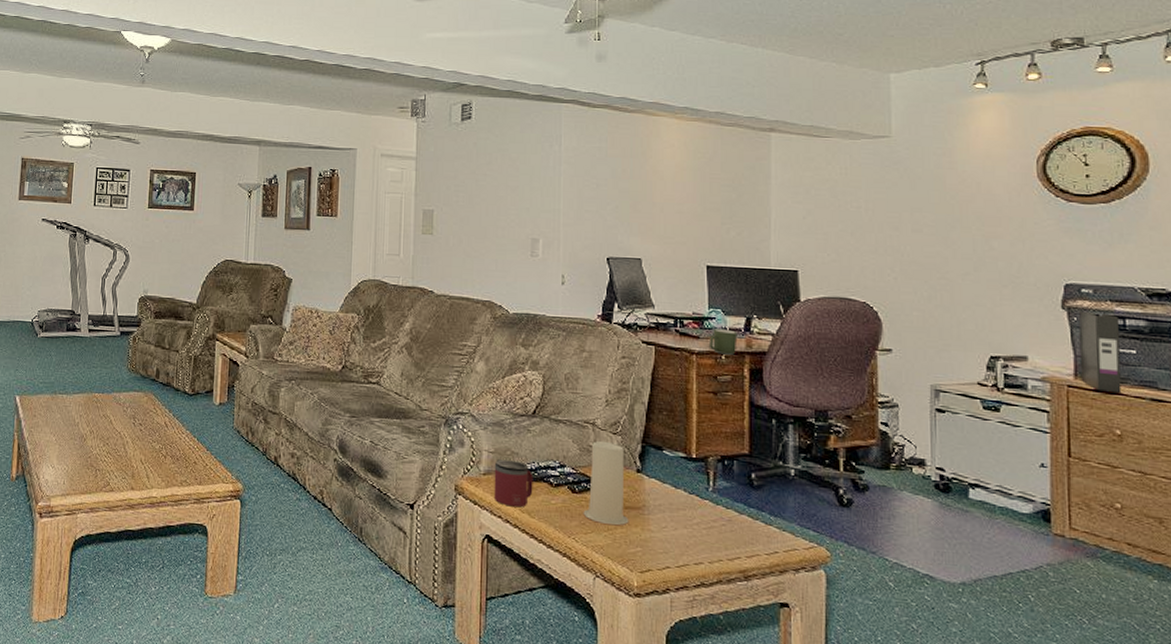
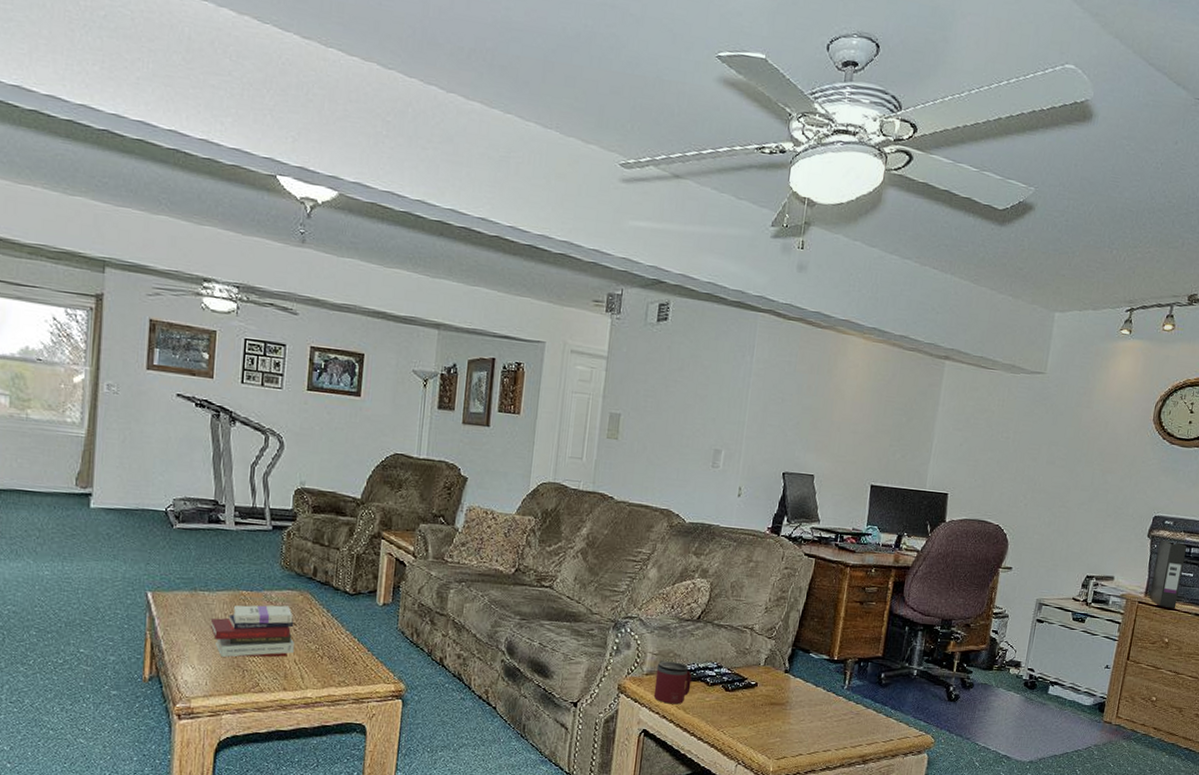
books: none [67,406,140,457] -> present [210,605,294,657]
candle: present [583,440,629,526] -> none [733,644,776,720]
mug: present [710,329,738,355] -> none [863,544,889,569]

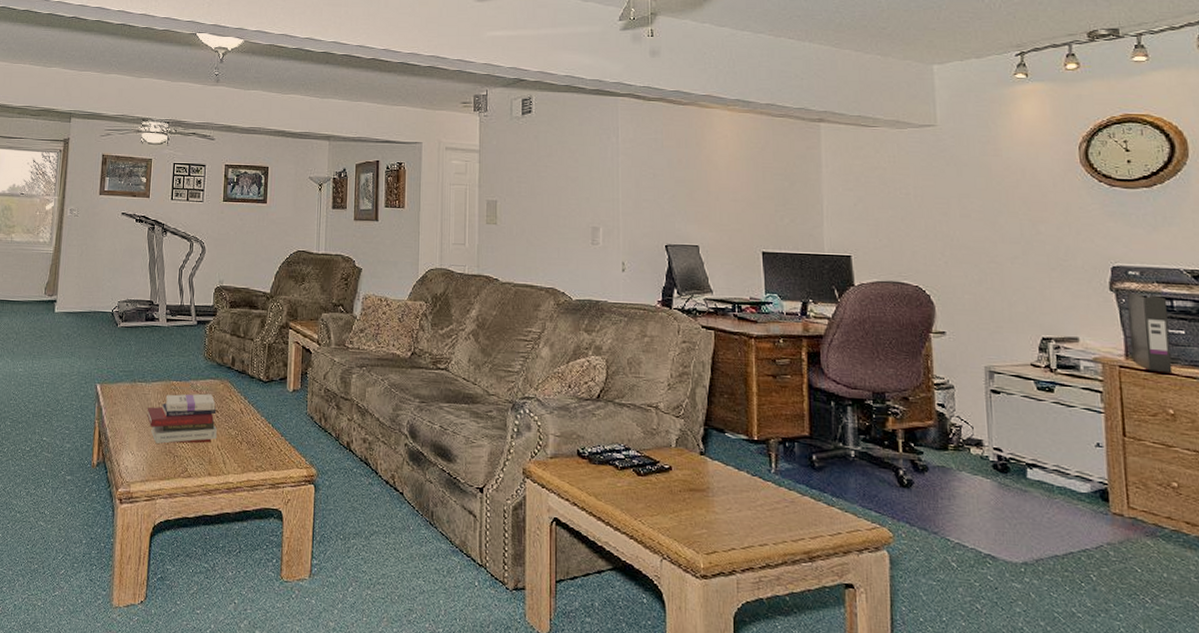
beverage cup: present [653,661,692,705] -> none [561,443,599,490]

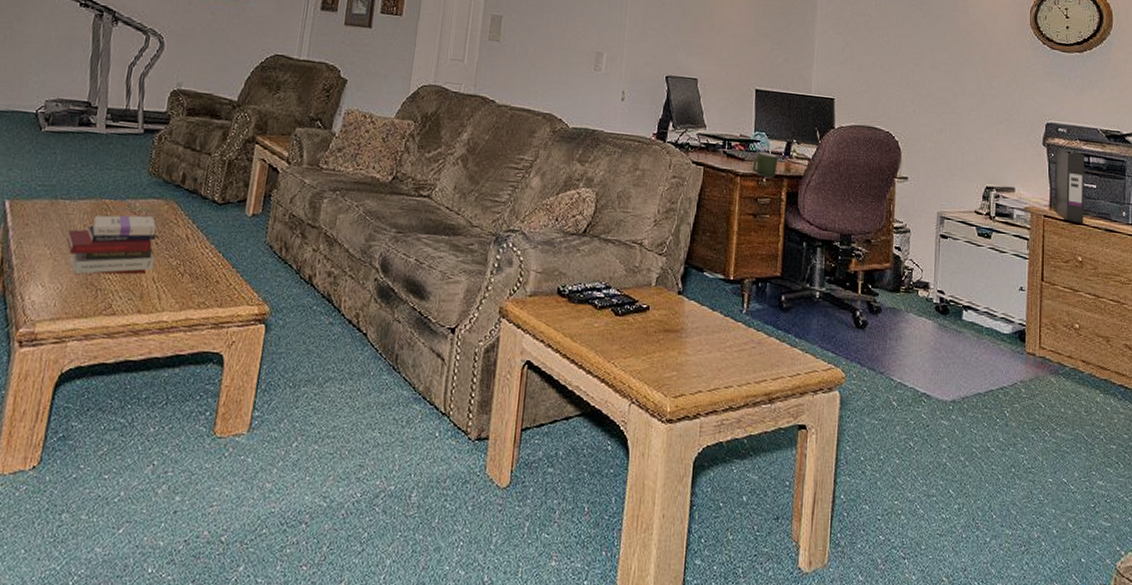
mug: none [767,313,795,339] -> present [753,151,779,178]

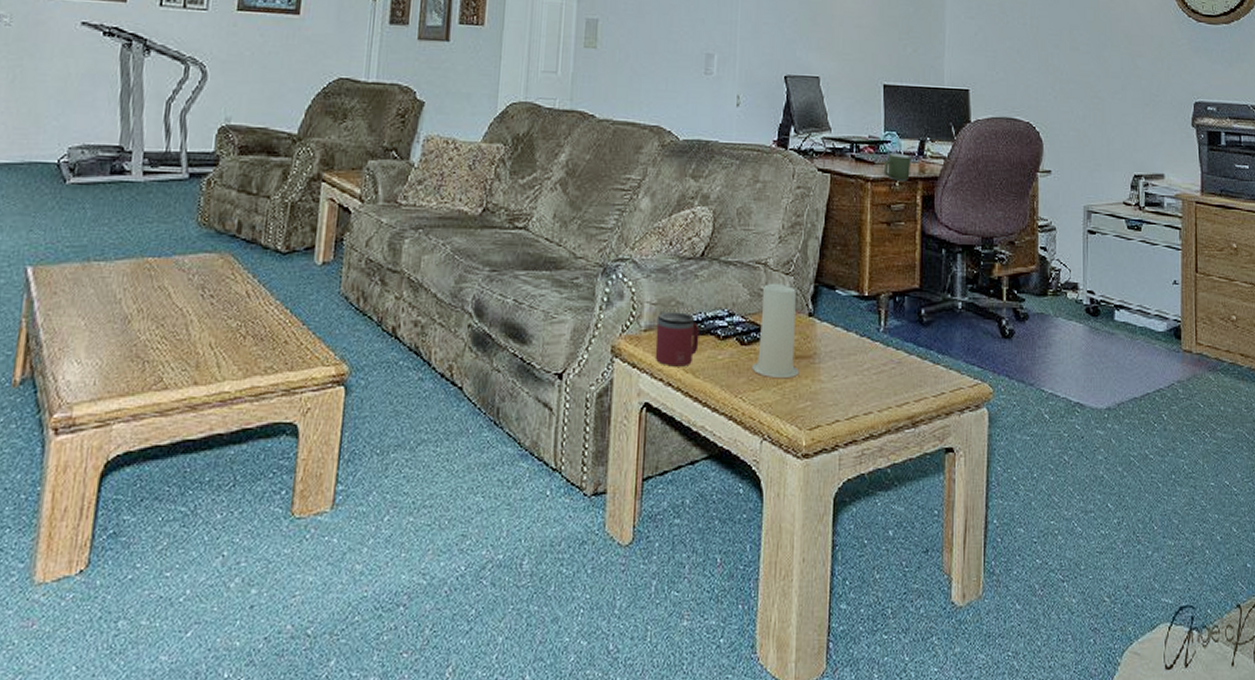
books: present [66,215,157,274] -> none [104,273,211,346]
beverage cup: none [537,280,579,331] -> present [655,312,700,367]
candle: none [624,261,668,350] -> present [751,283,800,379]
binder: present [1054,148,1084,224] -> none [1205,128,1238,208]

